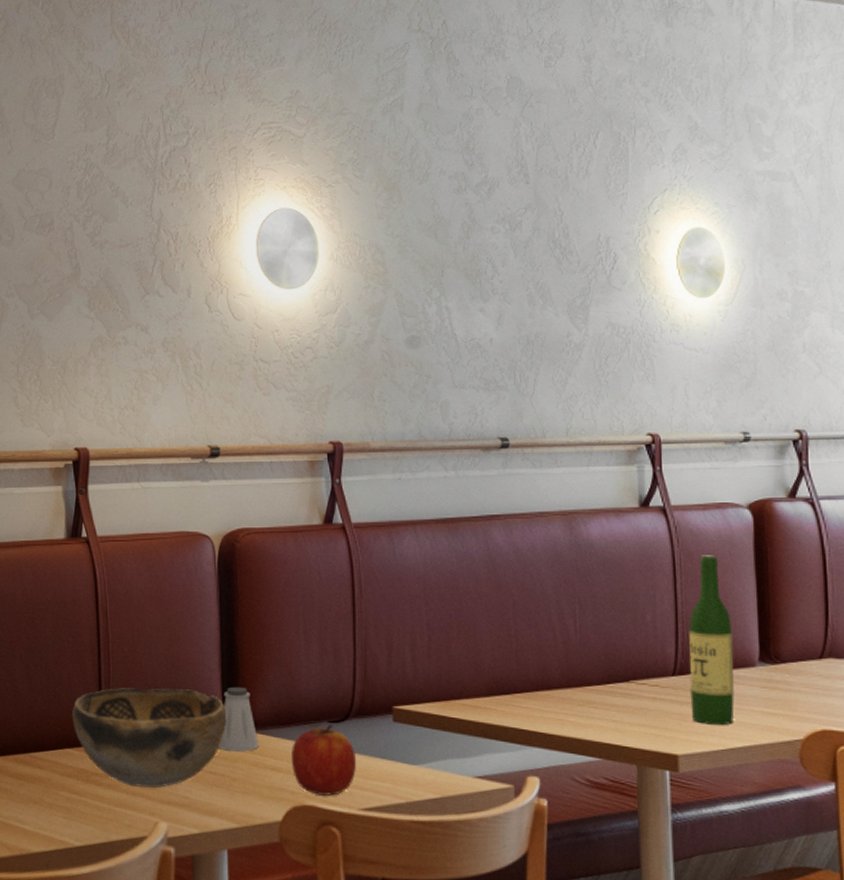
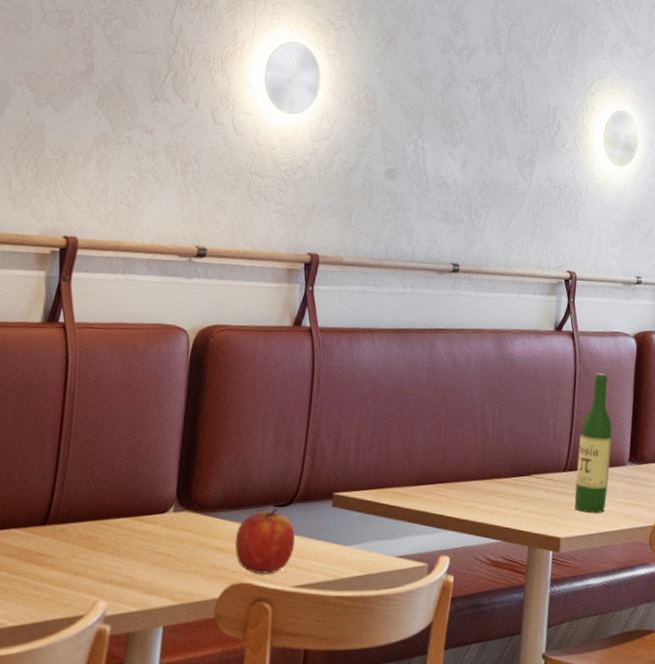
decorative bowl: present [71,687,227,788] -> none [22,469,180,568]
saltshaker: present [218,686,259,752] -> none [168,471,207,533]

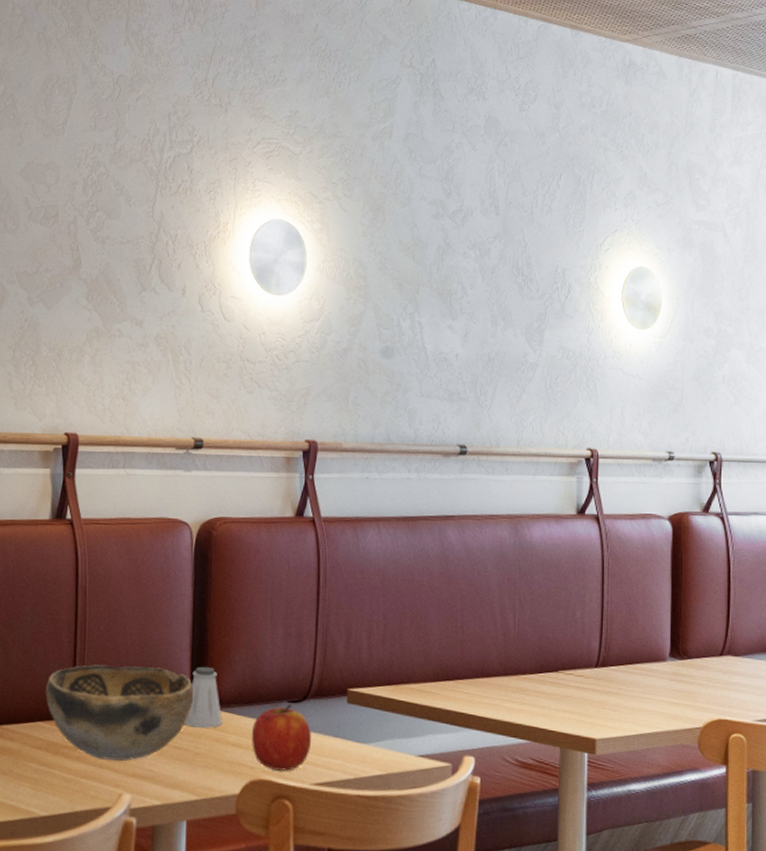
decorative bowl: none [22,469,180,568] -> present [45,664,194,761]
saltshaker: none [168,471,207,533] -> present [184,666,222,728]
wine bottle: present [574,373,613,514] -> none [609,560,649,714]

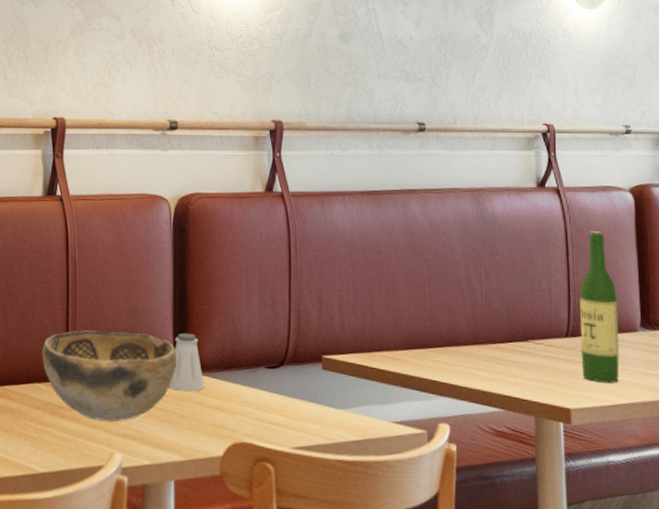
apple: present [251,704,312,771] -> none [232,370,290,435]
wine bottle: none [609,560,649,714] -> present [579,231,620,384]

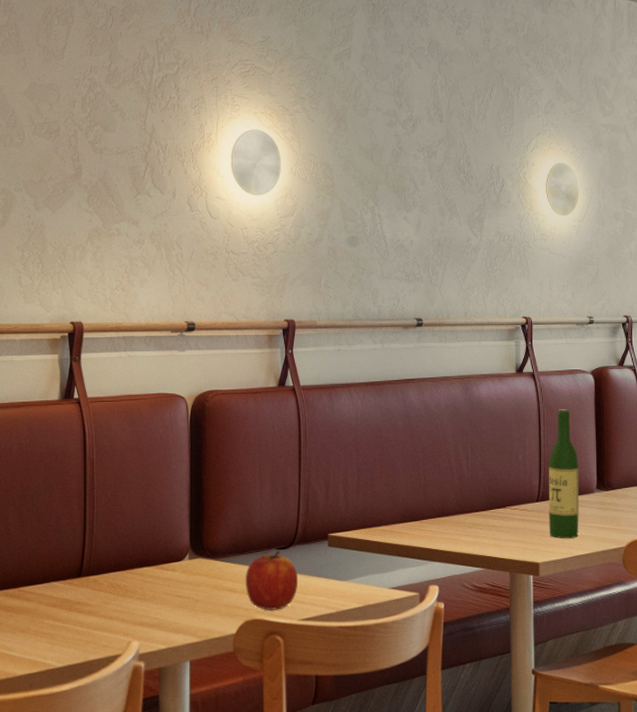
decorative bowl: present [41,329,177,422] -> none [58,525,193,613]
saltshaker: present [169,333,204,392] -> none [185,522,219,577]
apple: none [232,370,290,435] -> present [245,551,299,610]

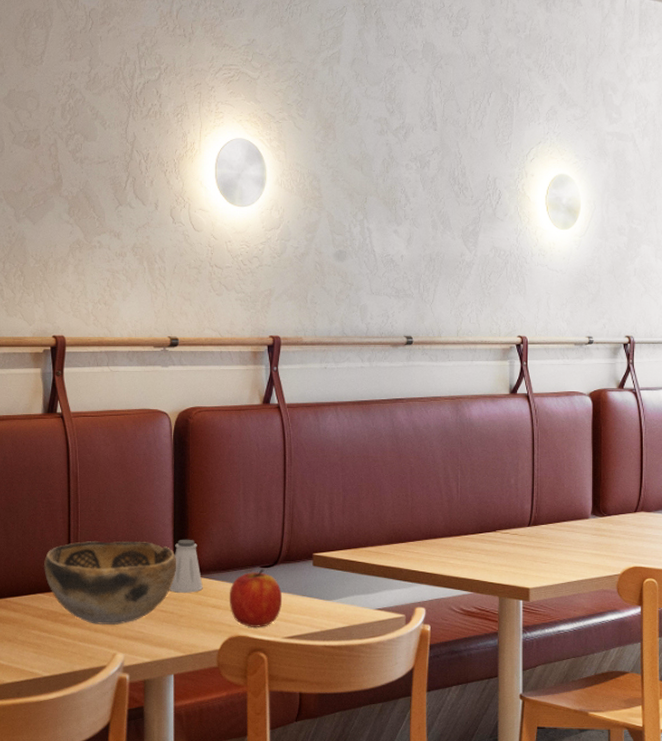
decorative bowl: none [58,525,193,613] -> present [43,540,177,626]
saltshaker: none [185,522,219,577] -> present [169,539,203,593]
wine bottle: present [548,409,579,539] -> none [540,432,574,565]

